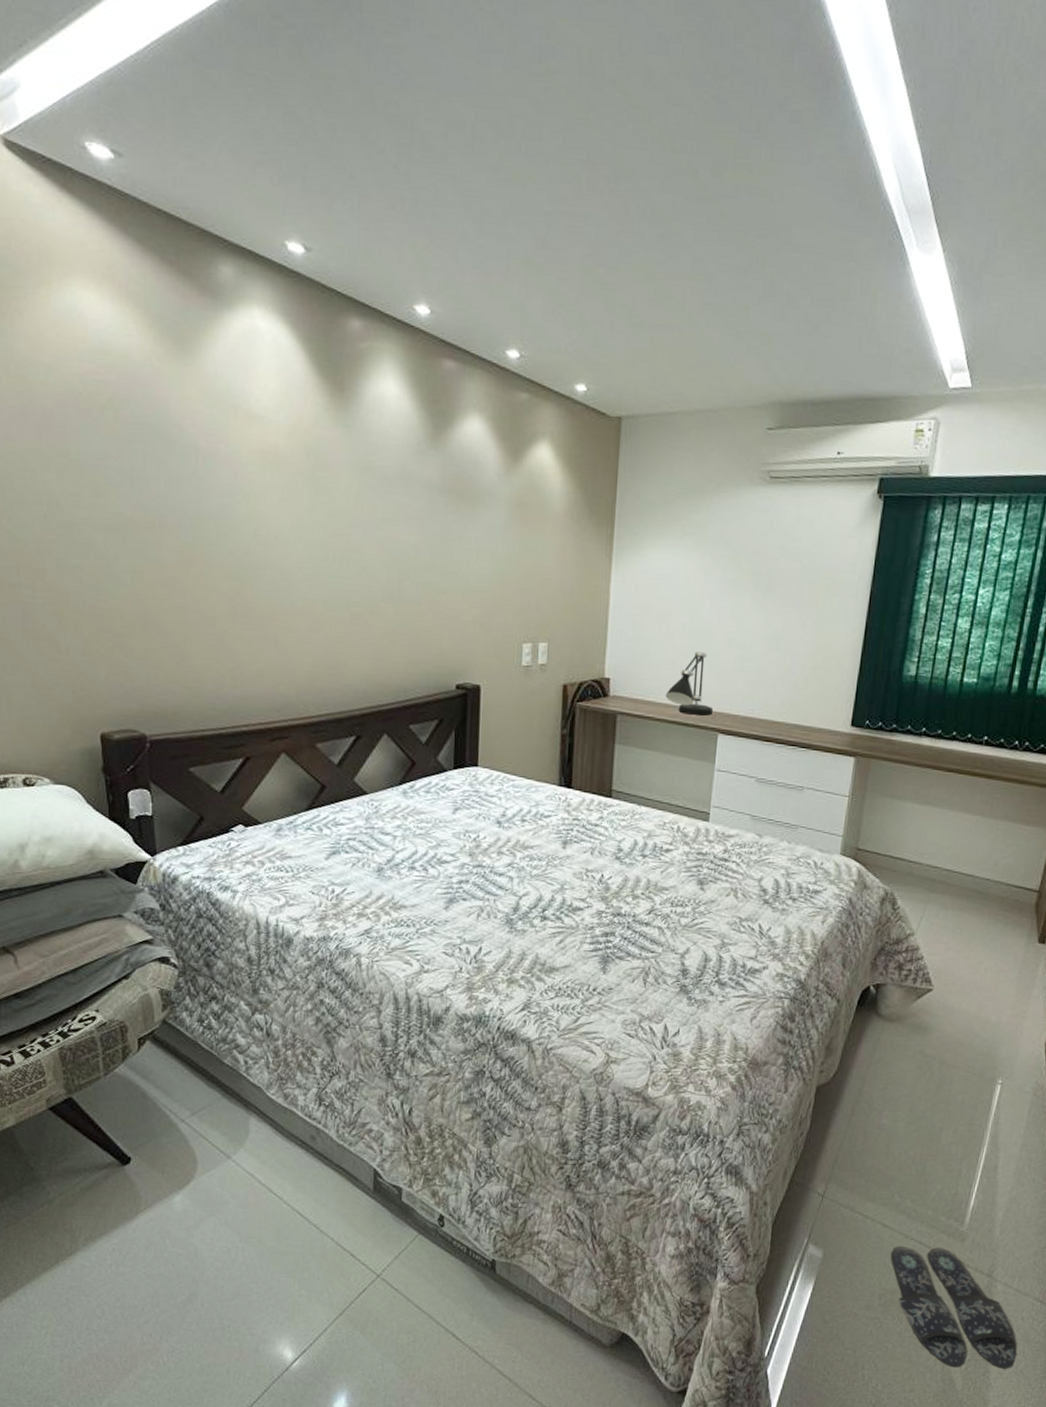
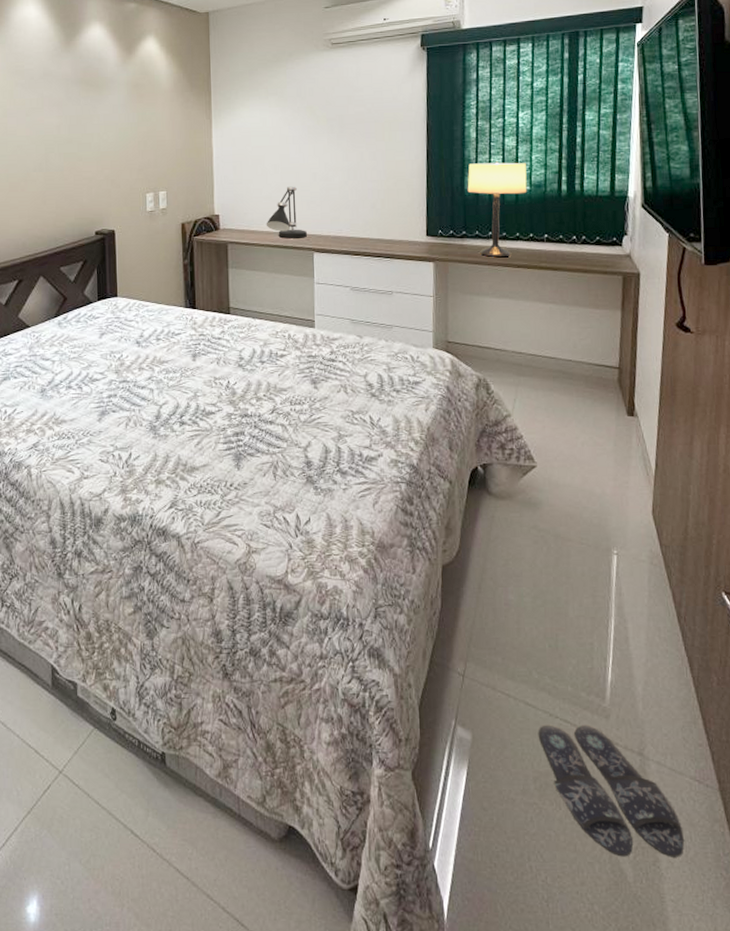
table lamp: none [905,645,977,759] -> present [467,161,527,258]

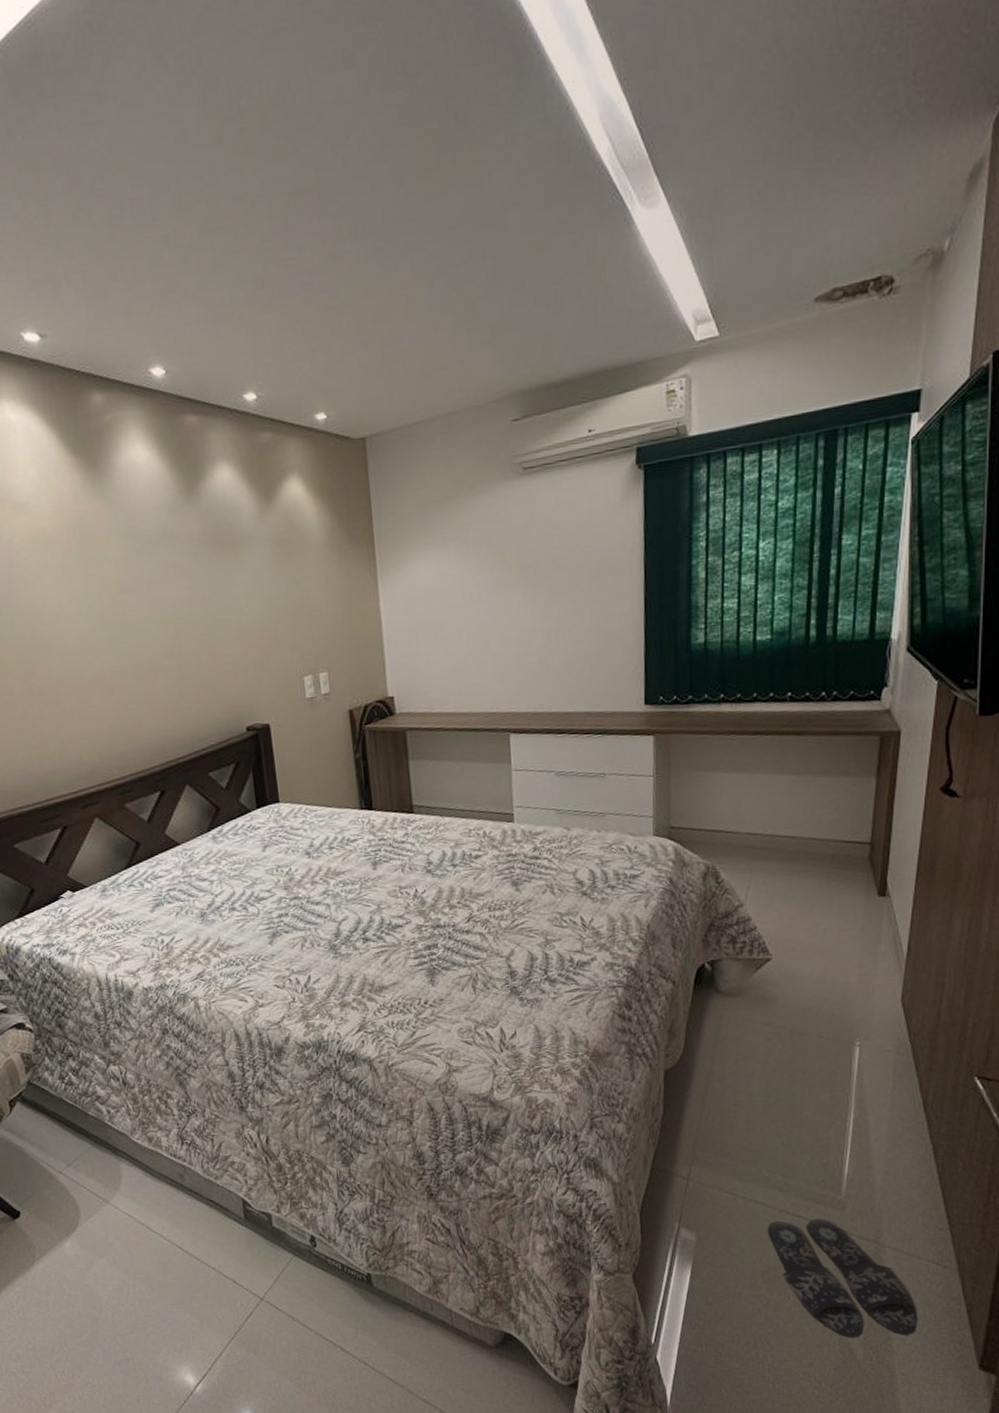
desk lamp: present [266,186,307,239] -> none [450,655,501,720]
table lamp: present [467,161,527,258] -> none [694,606,768,724]

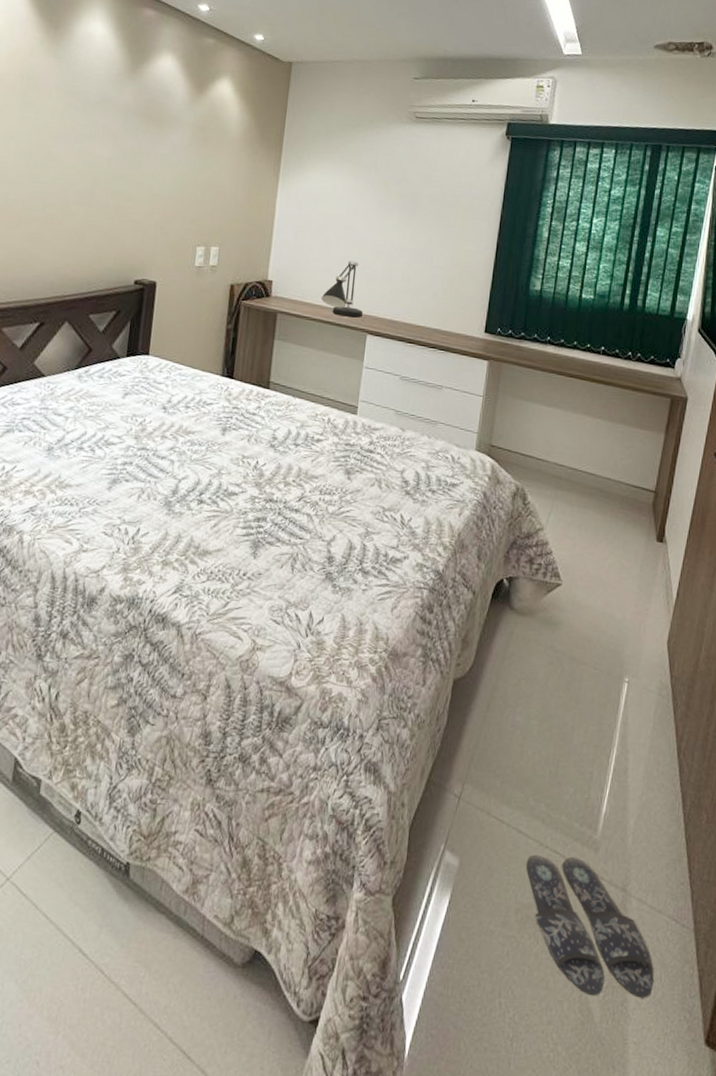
desk lamp: none [450,655,501,720] -> present [321,260,363,318]

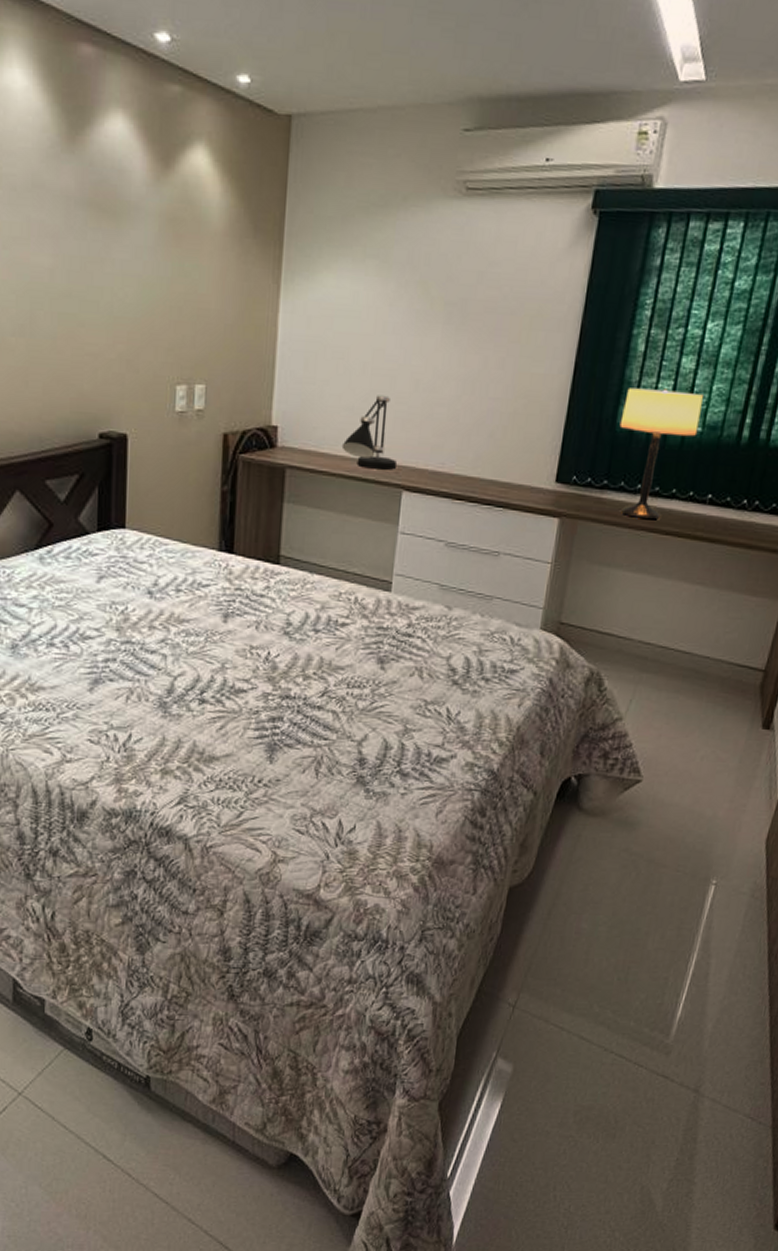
slippers: present [526,854,654,998] -> none [587,1059,724,1189]
table lamp: none [532,263,593,365] -> present [619,388,703,520]

